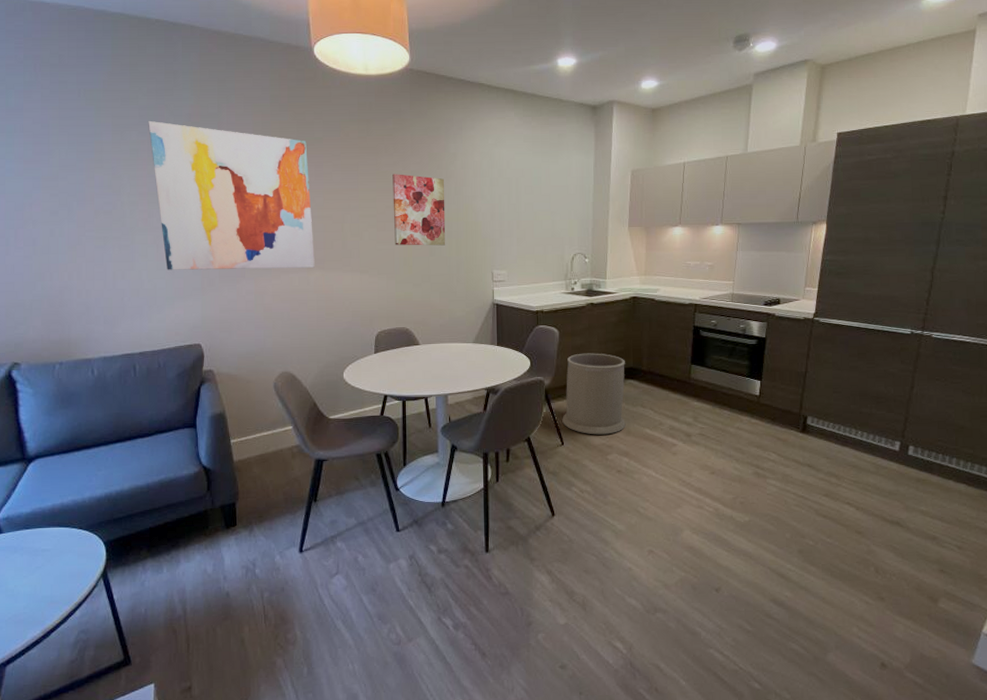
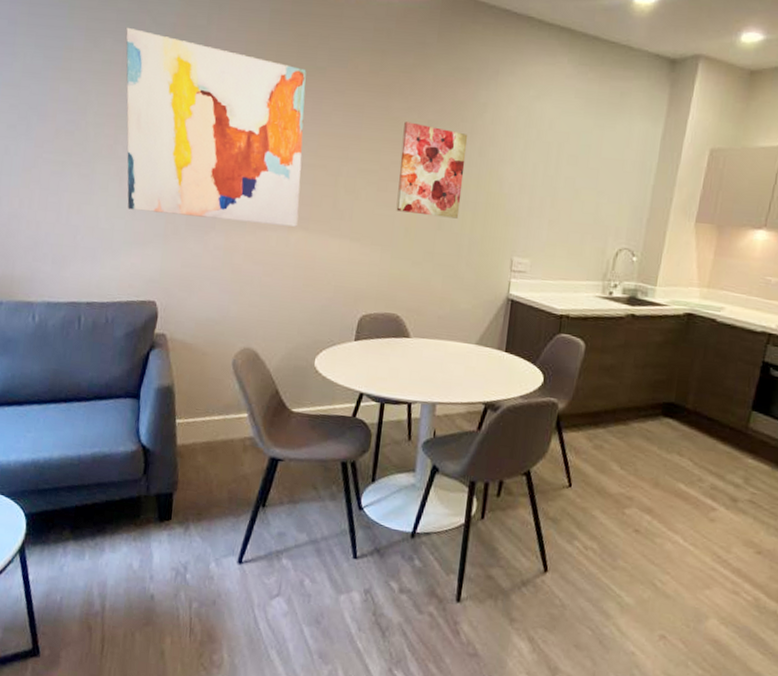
trash can: present [562,353,626,435] -> none [573,376,665,483]

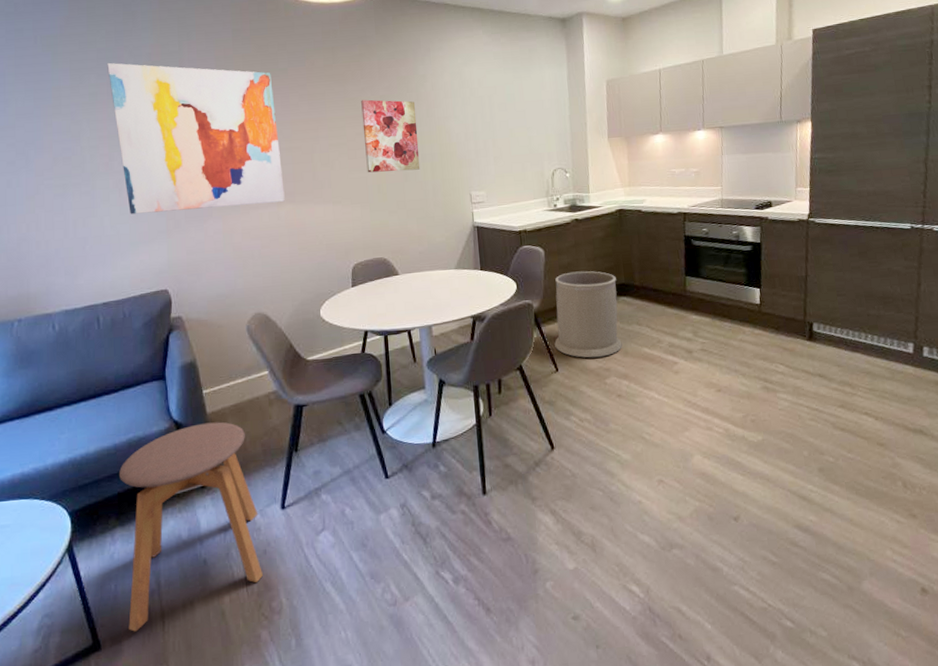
stool: none [68,453,214,648] -> present [118,422,263,632]
trash can: none [573,376,665,483] -> present [554,271,622,358]

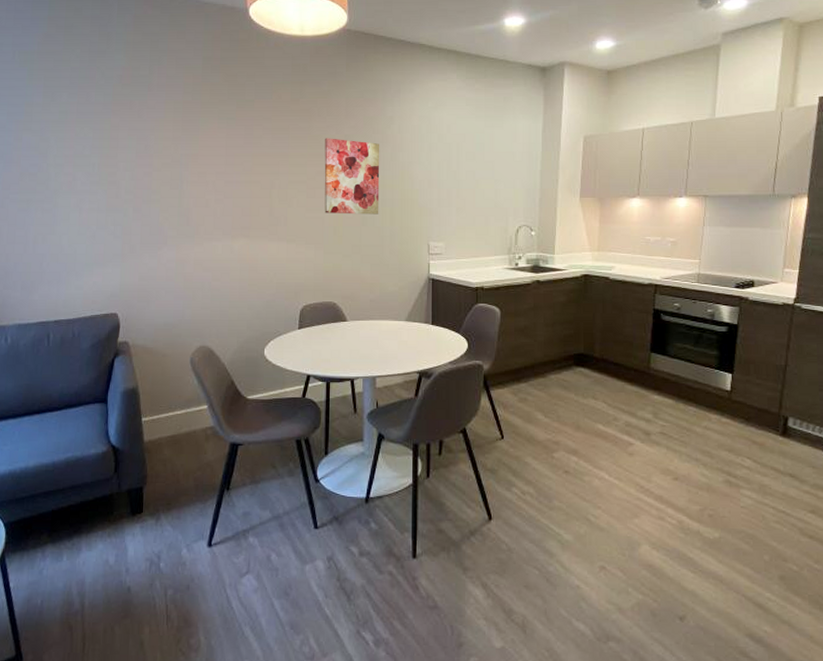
wall art: present [107,62,285,215] -> none [79,82,240,235]
stool: present [118,422,263,632] -> none [50,451,185,649]
trash can: present [554,271,622,358] -> none [502,336,575,429]

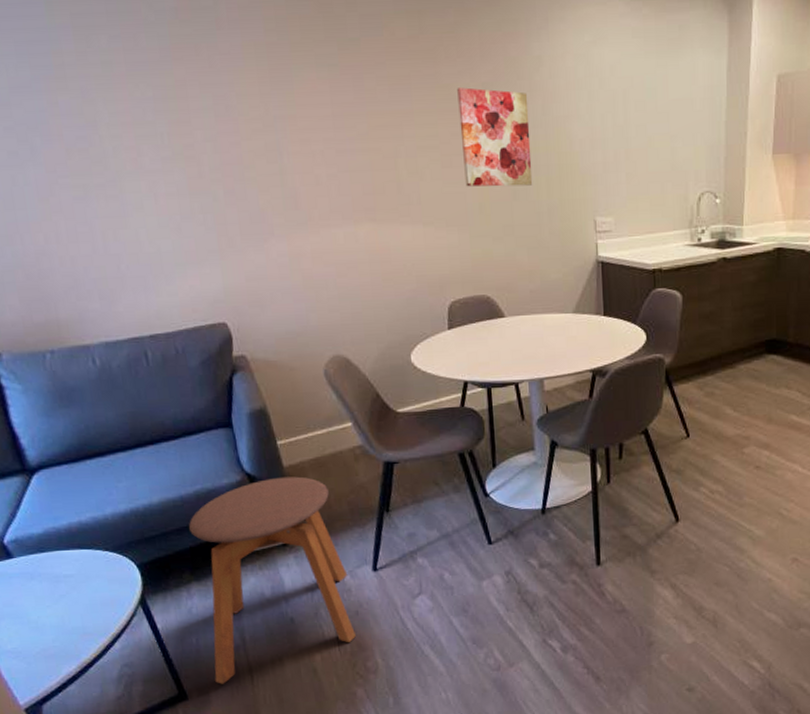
stool: none [50,451,185,649] -> present [188,476,356,684]

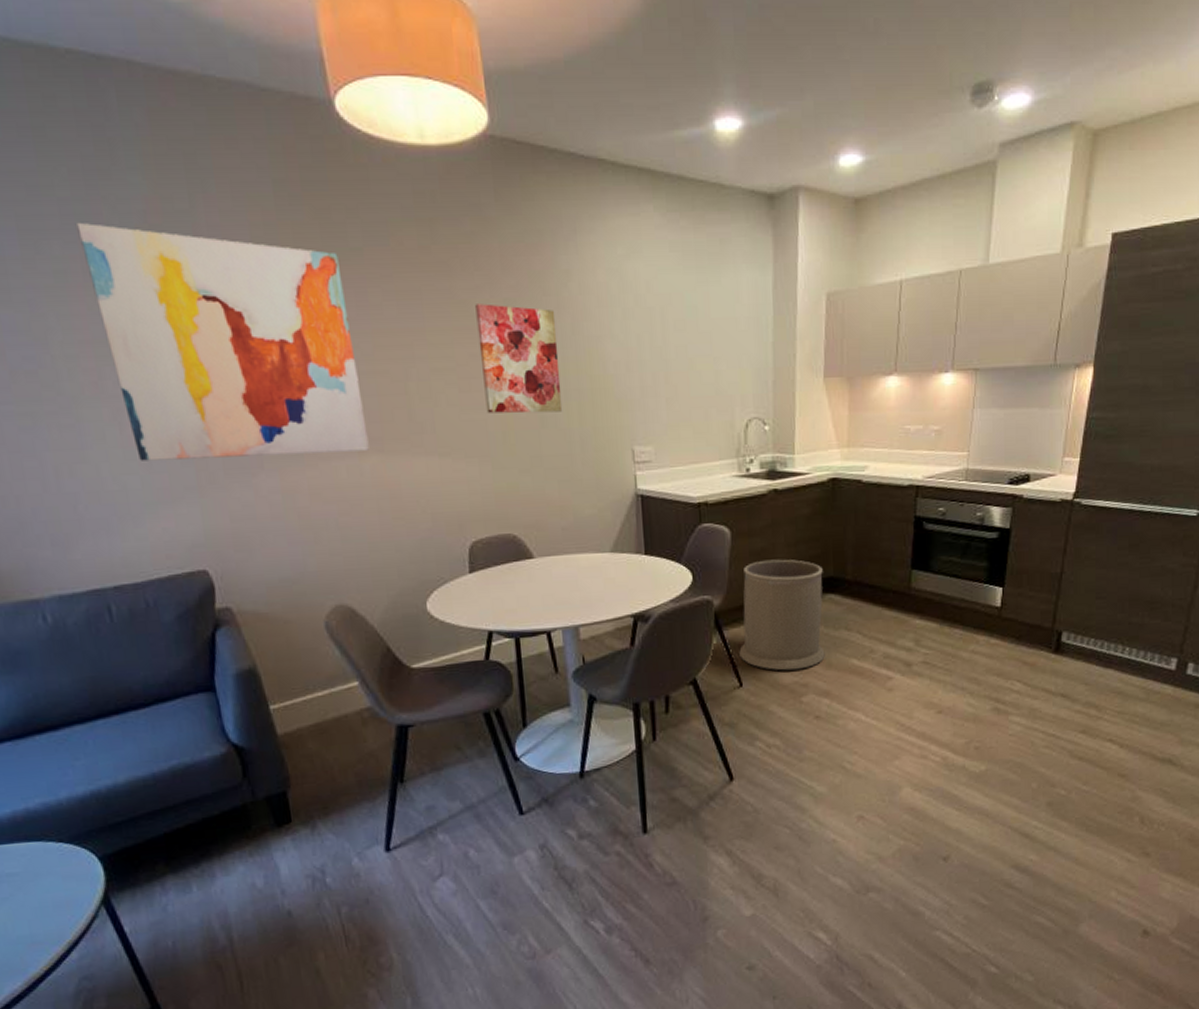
wall art: none [120,18,363,228] -> present [77,222,369,461]
stool: present [188,476,356,684] -> none [162,745,366,994]
trash can: none [687,322,766,424] -> present [739,559,825,671]

